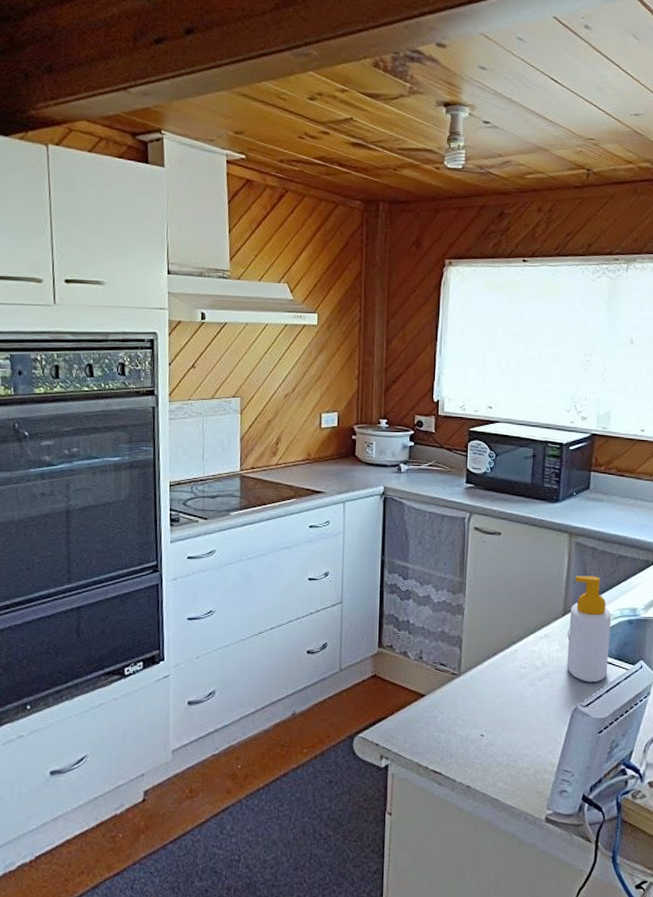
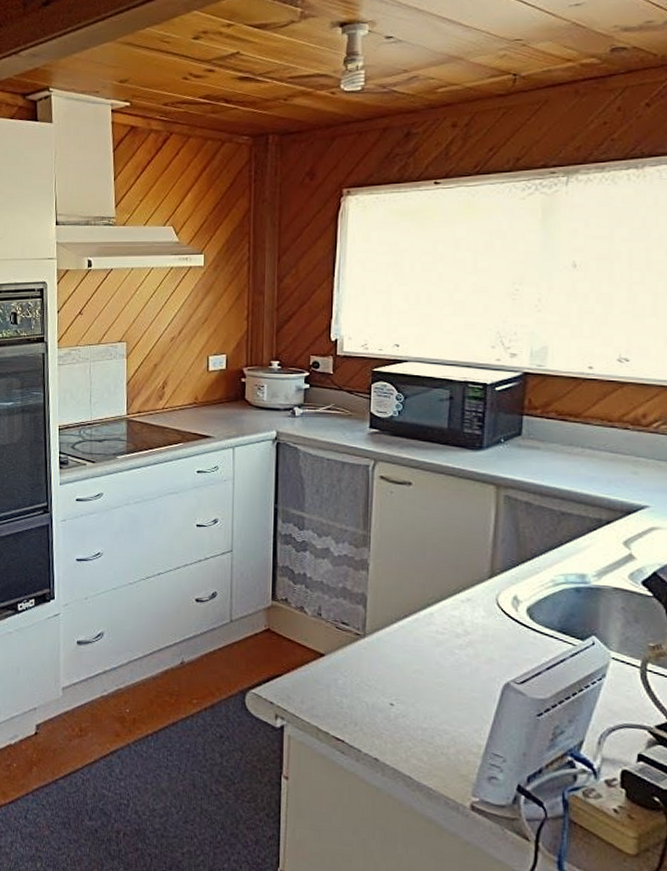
soap bottle: present [567,575,612,683] -> none [495,533,553,657]

